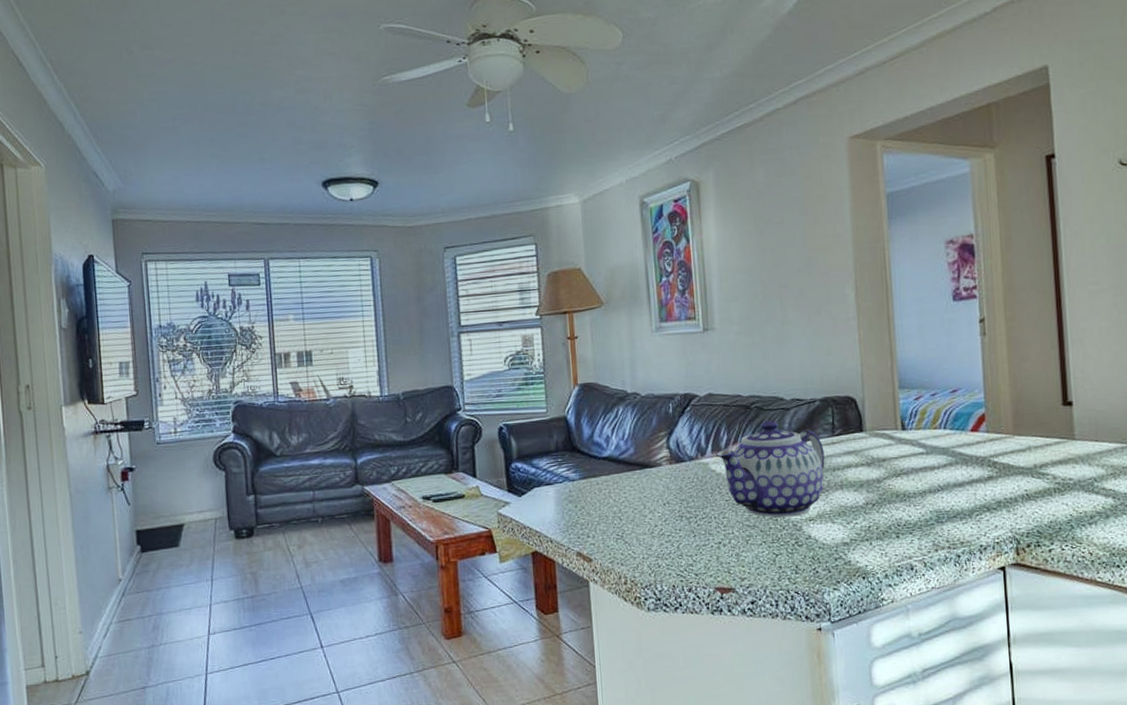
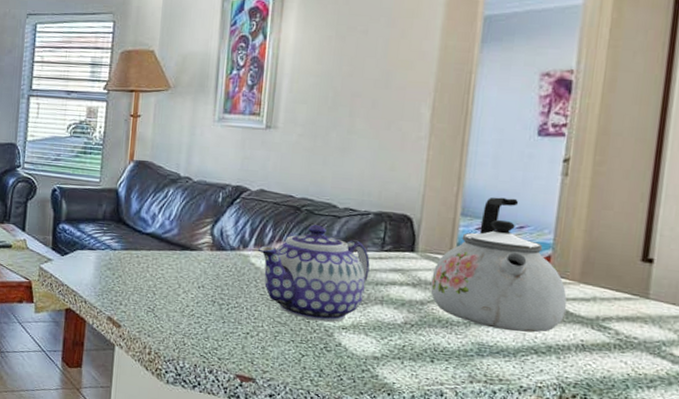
kettle: none [883,364,1008,494] -> present [430,197,567,333]

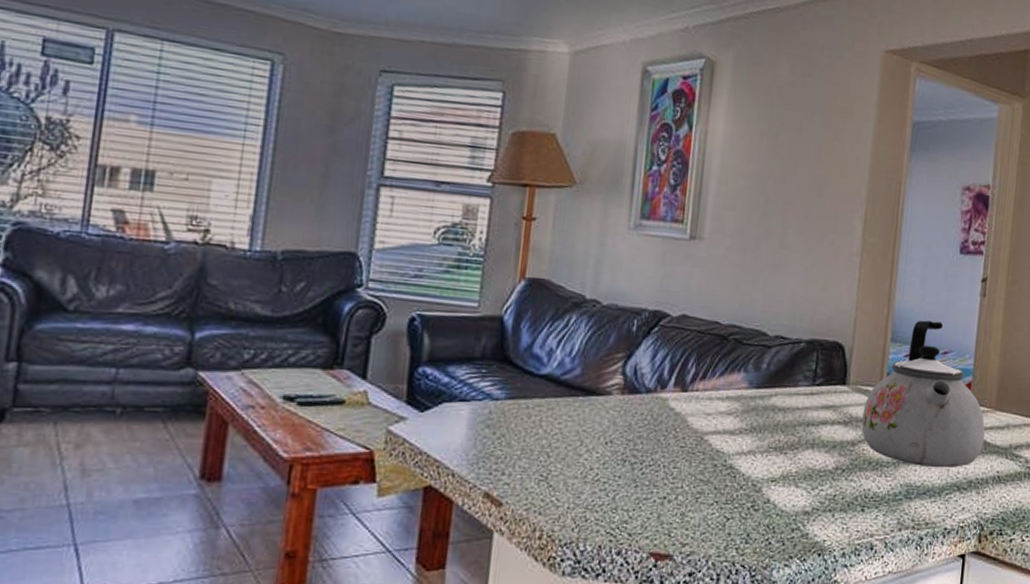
teapot: present [257,225,370,323] -> none [678,357,801,475]

